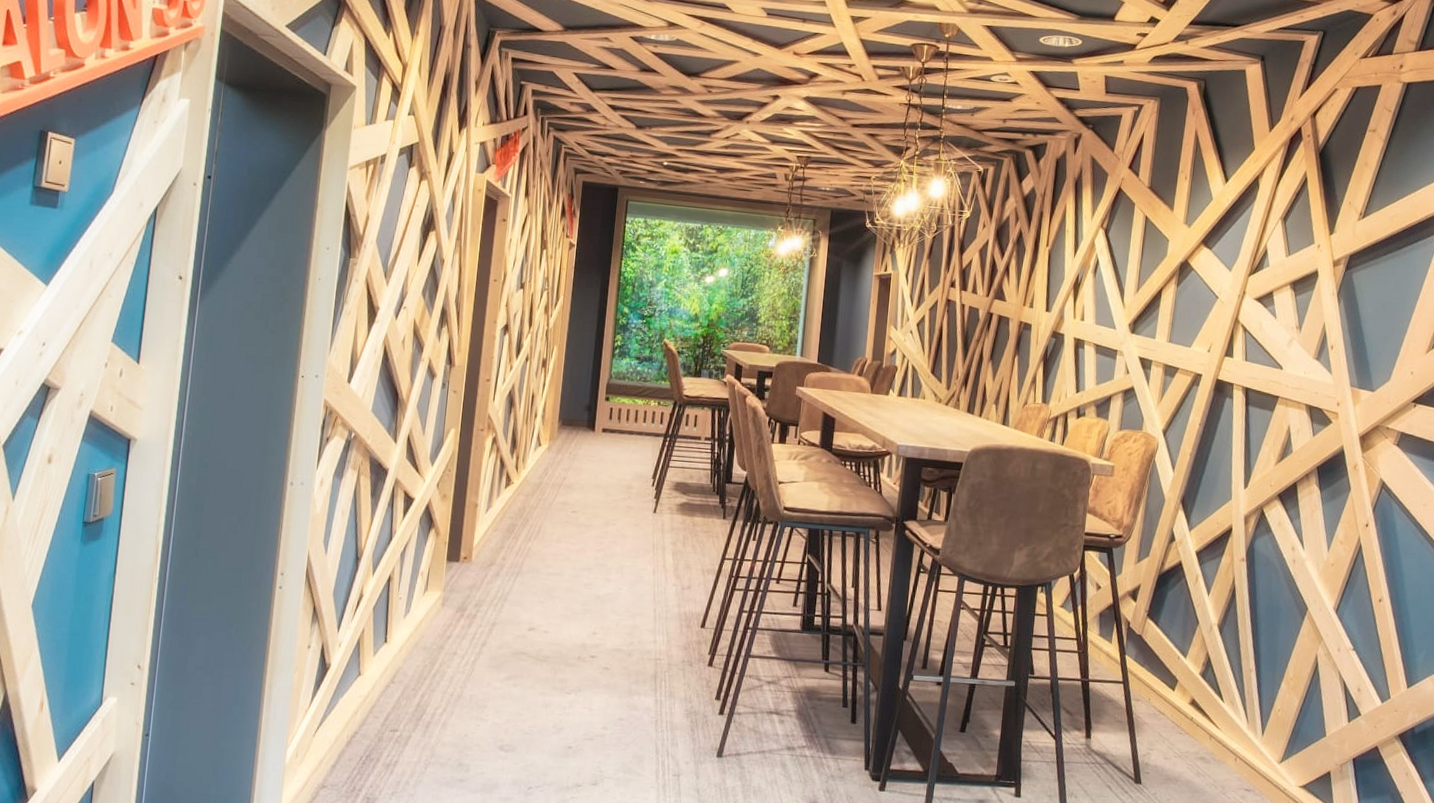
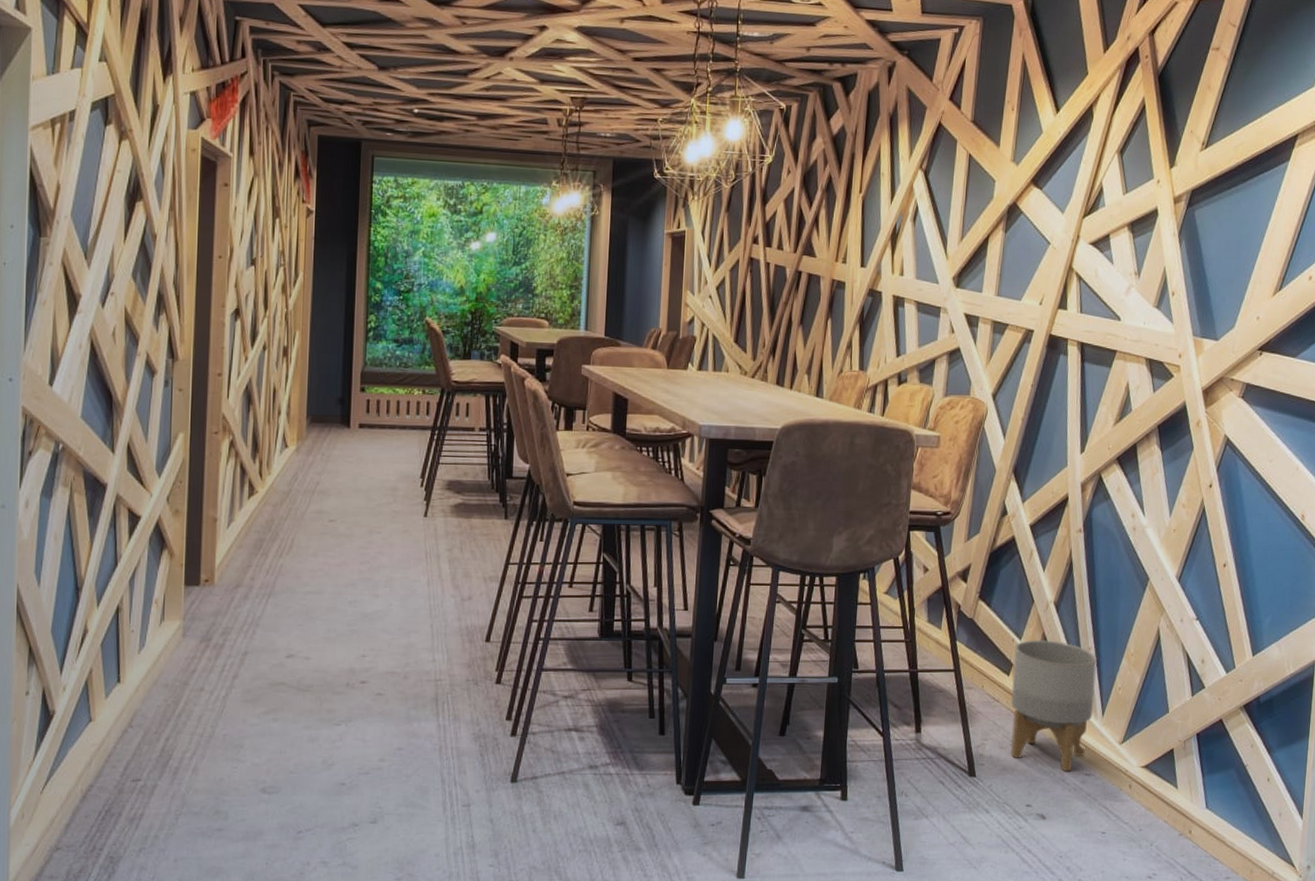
planter: none [1174,658,1258,786] -> present [1010,639,1098,772]

